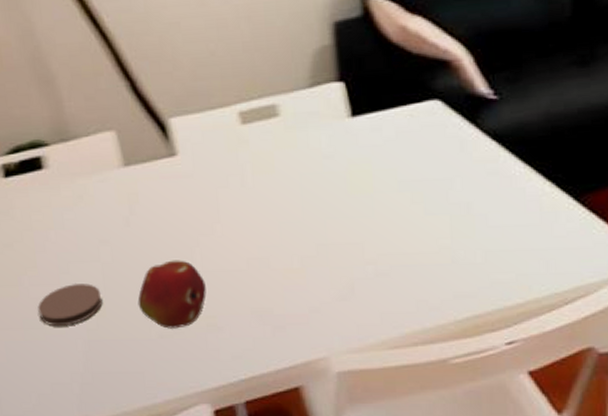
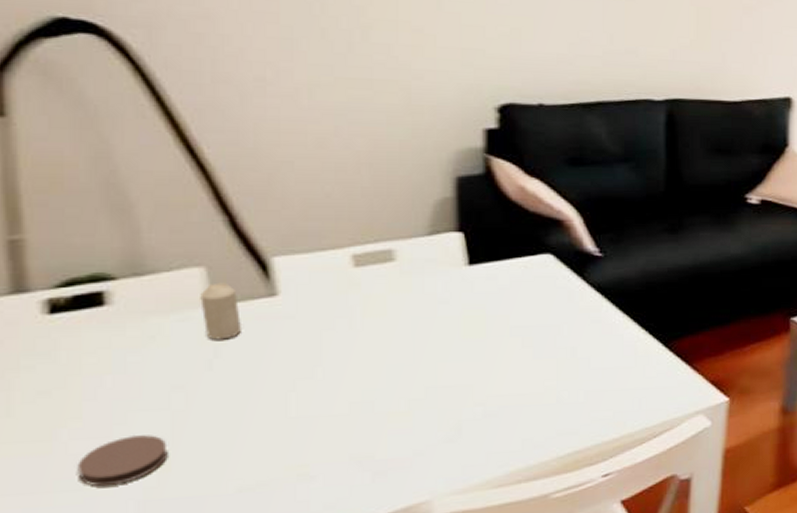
candle: none [114,144,149,199] -> present [200,282,241,340]
fruit: present [137,260,207,329] -> none [214,405,299,482]

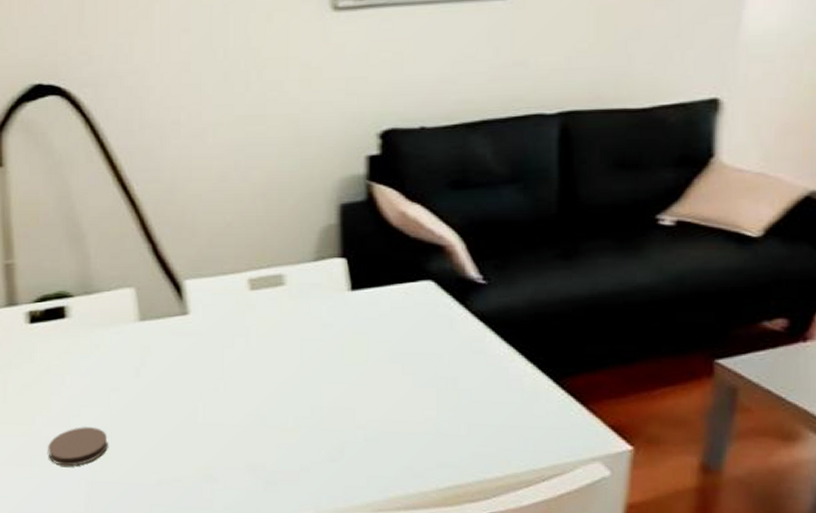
candle: present [200,282,241,340] -> none [131,301,161,351]

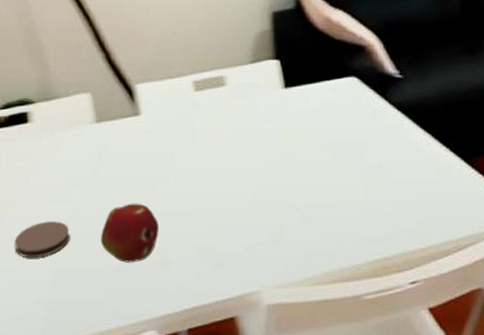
fruit: none [141,411,205,477] -> present [100,203,159,263]

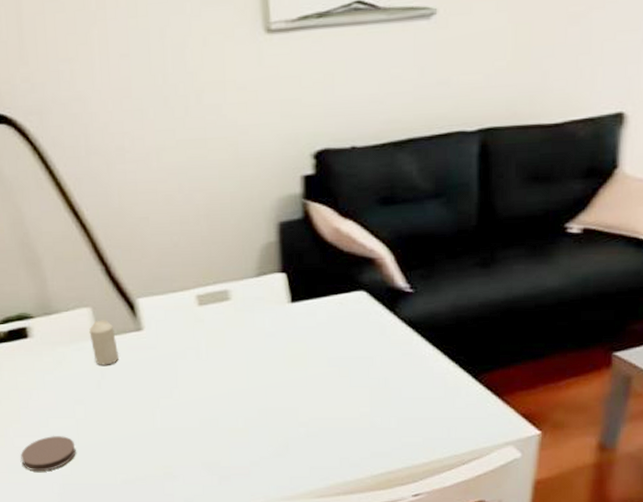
candle: none [88,105,116,150] -> present [89,320,119,365]
fruit: present [100,203,159,263] -> none [106,418,164,476]

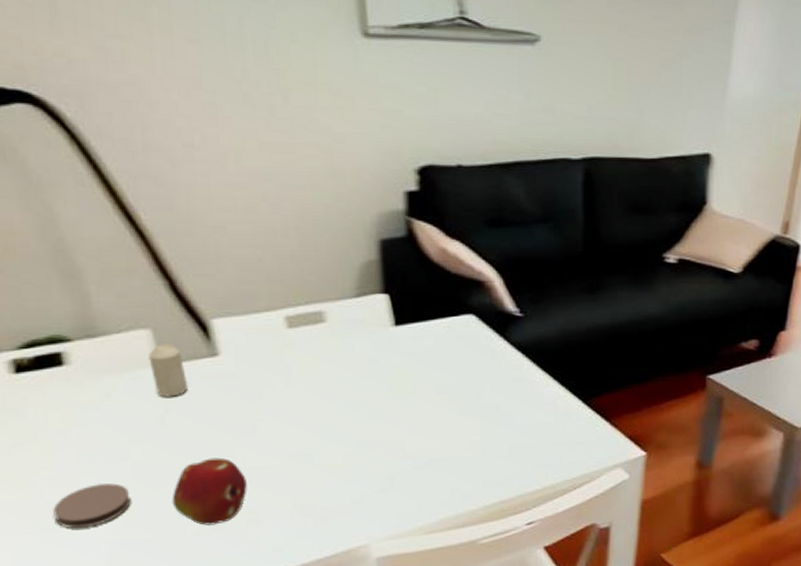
fruit: none [106,418,164,476] -> present [172,457,247,526]

